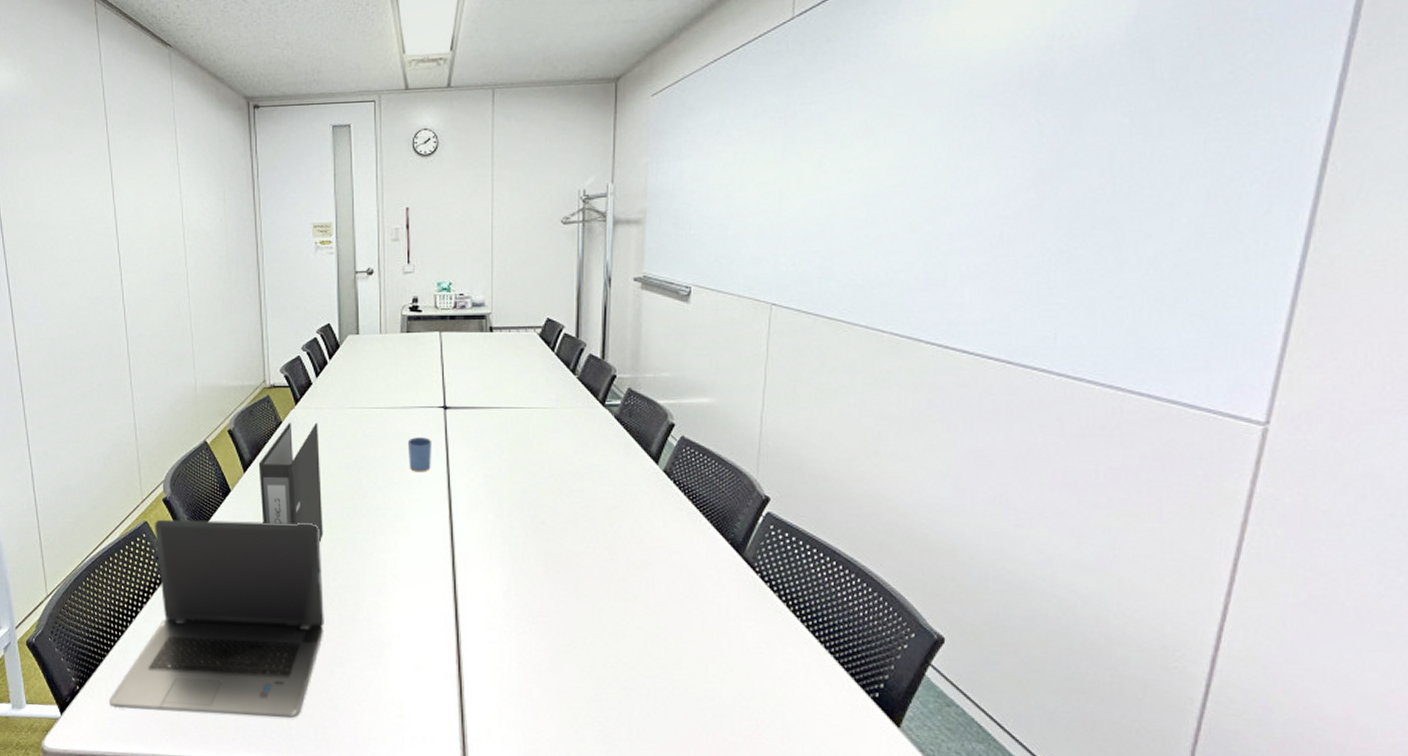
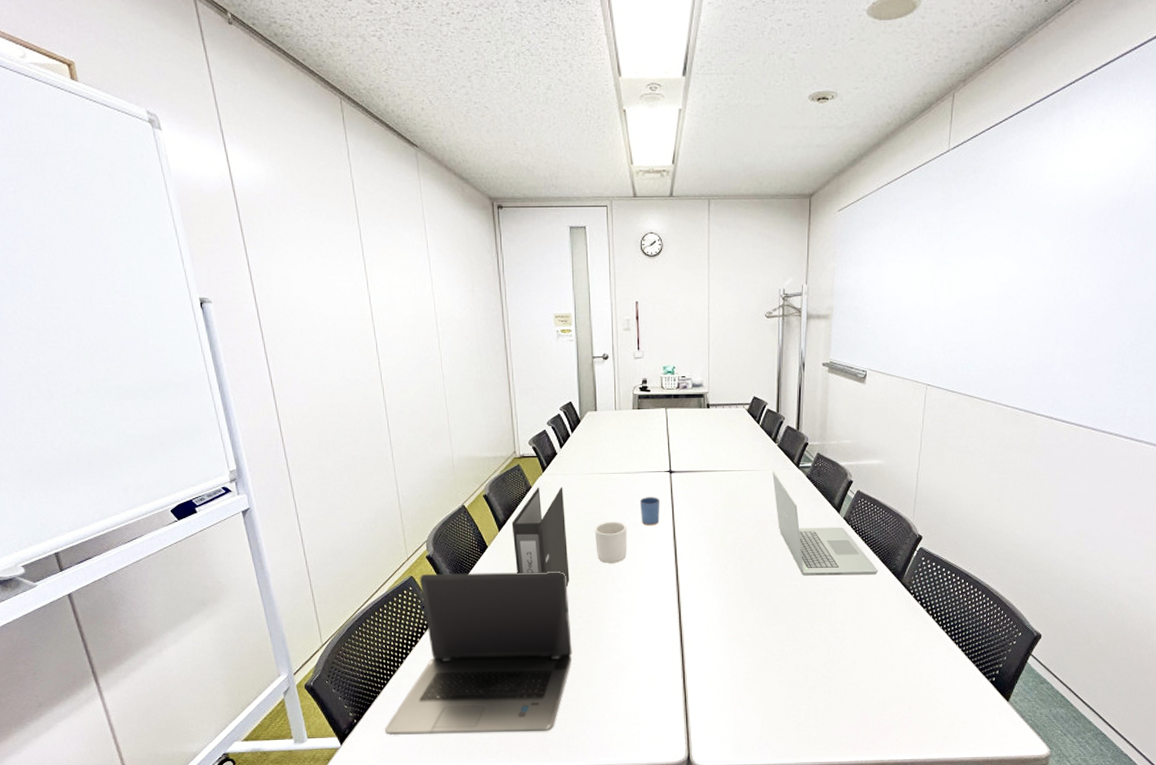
mug: none [353,466,392,516] -> present [594,522,627,563]
laptop: none [571,409,710,544] -> present [772,471,878,576]

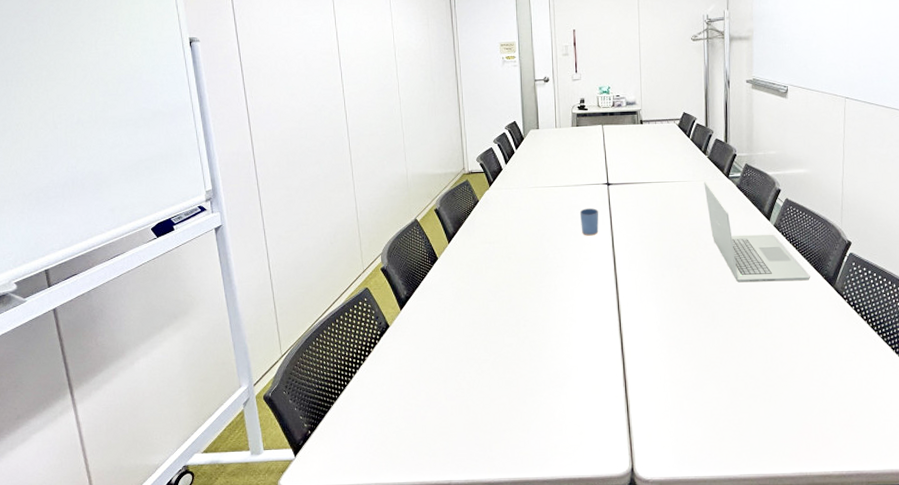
laptop computer: present [385,572,572,735] -> none [337,281,517,446]
binder: present [511,486,570,587] -> none [460,200,515,297]
mug: present [594,522,627,563] -> none [537,232,569,273]

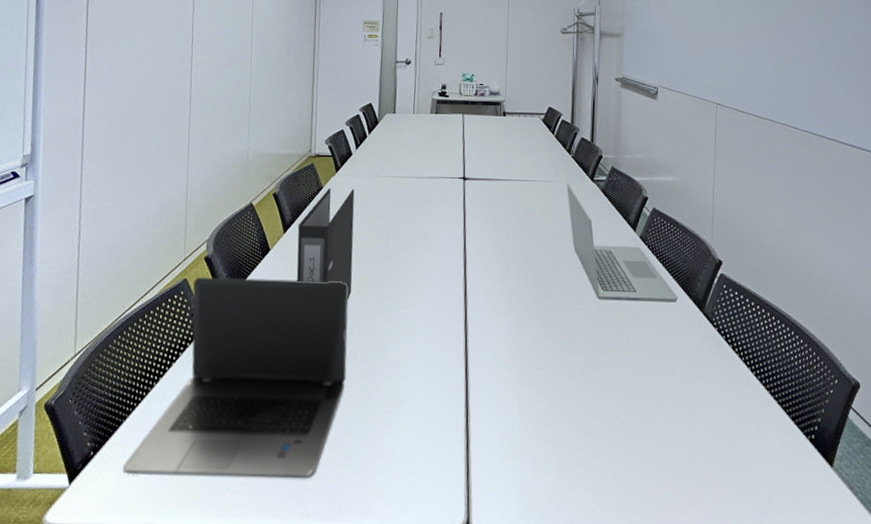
laptop computer: none [337,281,517,446] -> present [123,277,349,480]
binder: none [460,200,515,297] -> present [296,187,355,300]
mug: present [579,208,599,236] -> none [431,204,453,235]

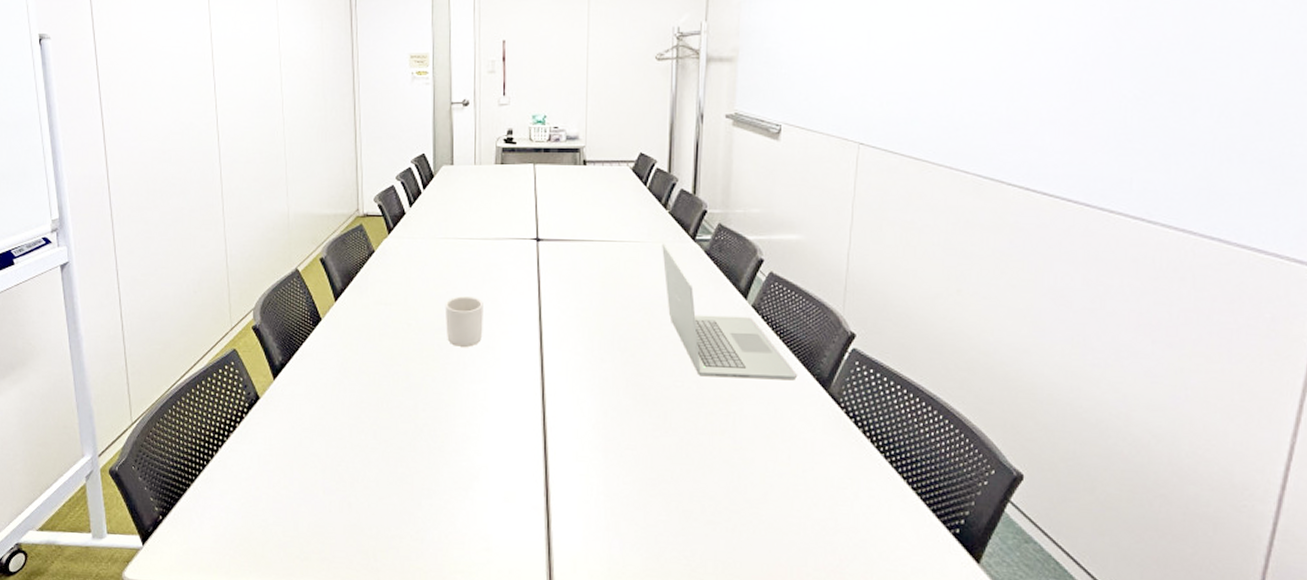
laptop computer: present [123,277,349,480] -> none [193,347,413,551]
binder: present [296,187,355,300] -> none [350,251,414,373]
mug: none [382,229,416,275] -> present [445,296,483,347]

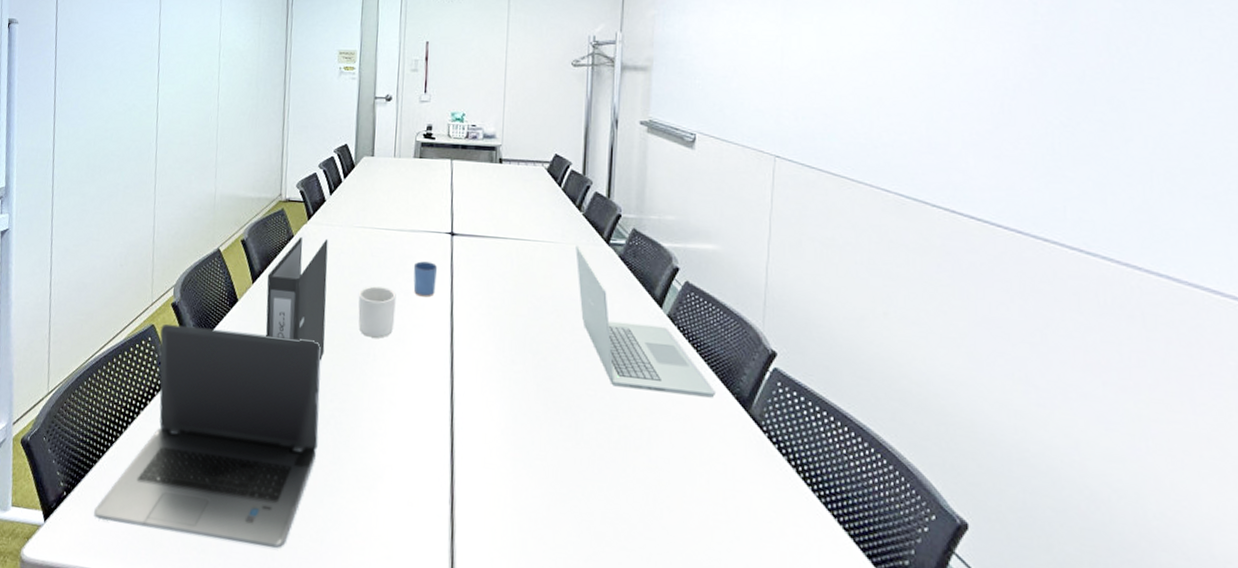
laptop computer: none [193,347,413,551] -> present [94,323,321,549]
binder: none [350,251,414,373] -> present [265,236,328,361]
mug: none [499,269,525,304] -> present [413,261,438,297]

